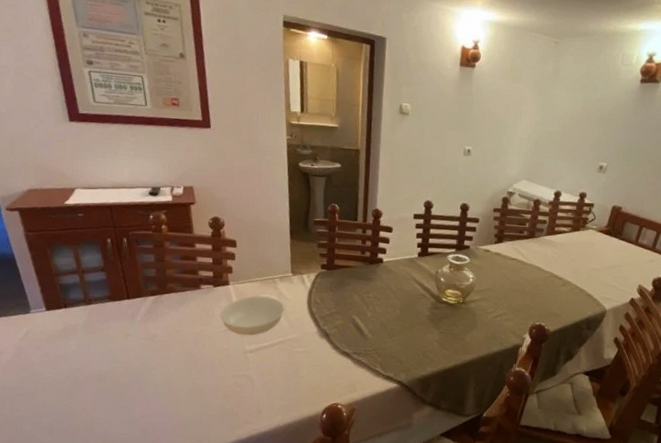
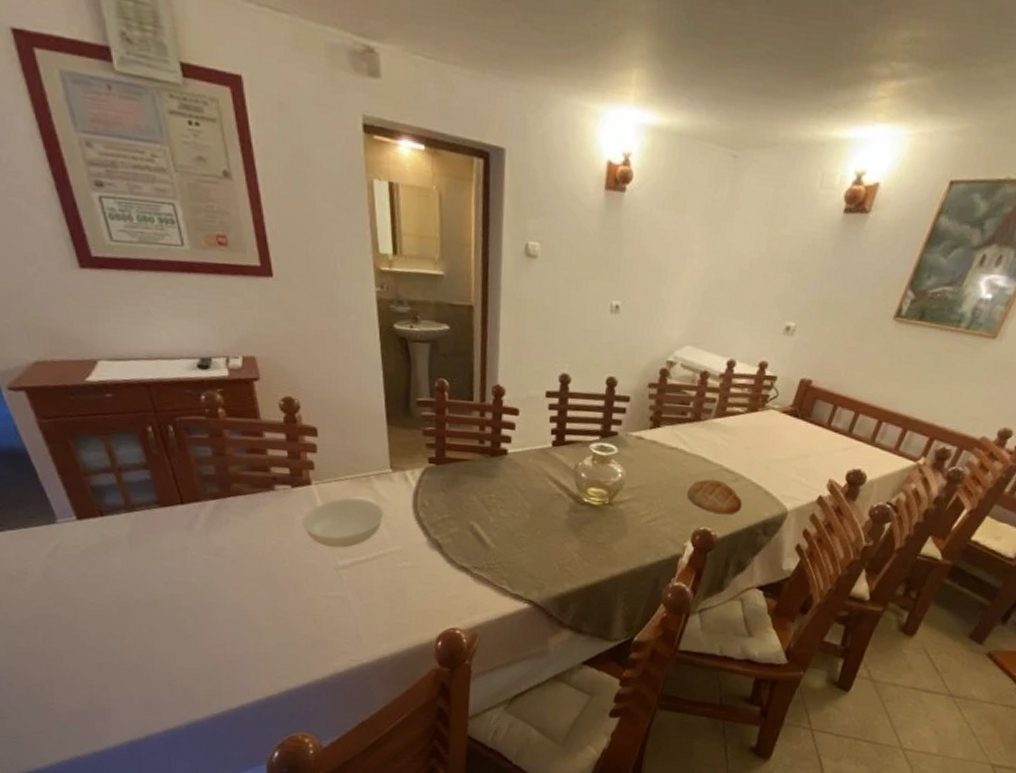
bread: none [525,284,569,313] -> present [687,479,742,515]

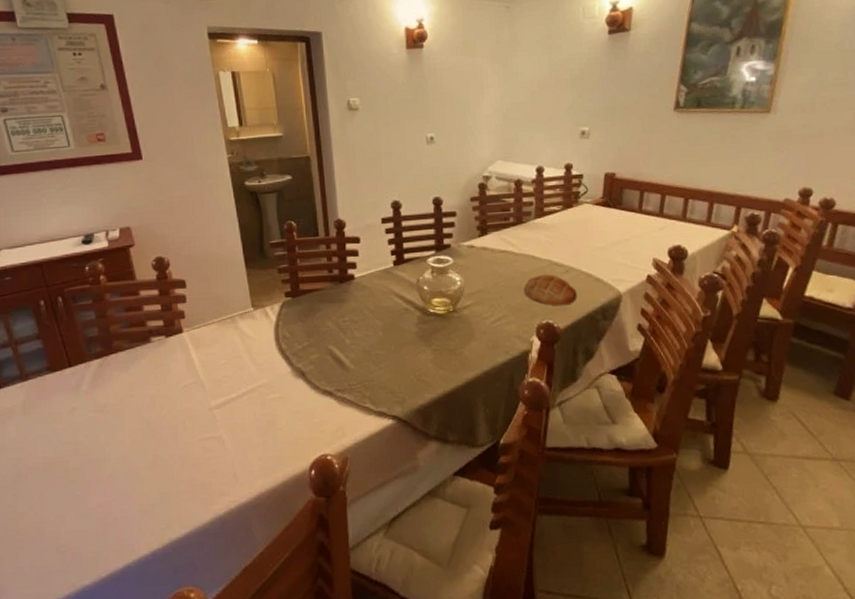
bowl: present [302,498,384,548] -> none [176,339,250,390]

